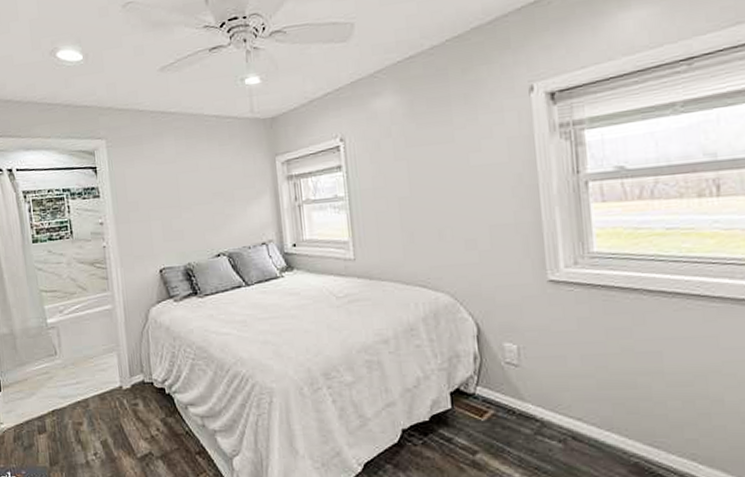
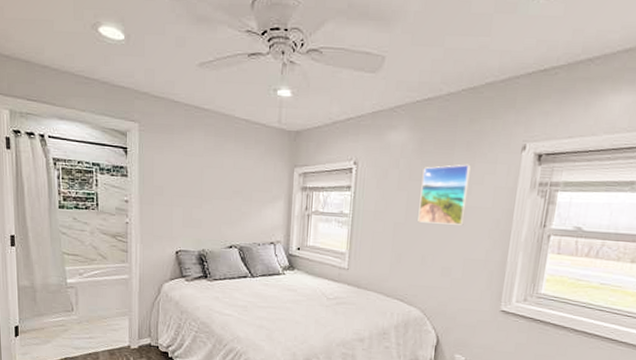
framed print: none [419,118,480,193] -> present [418,164,471,225]

